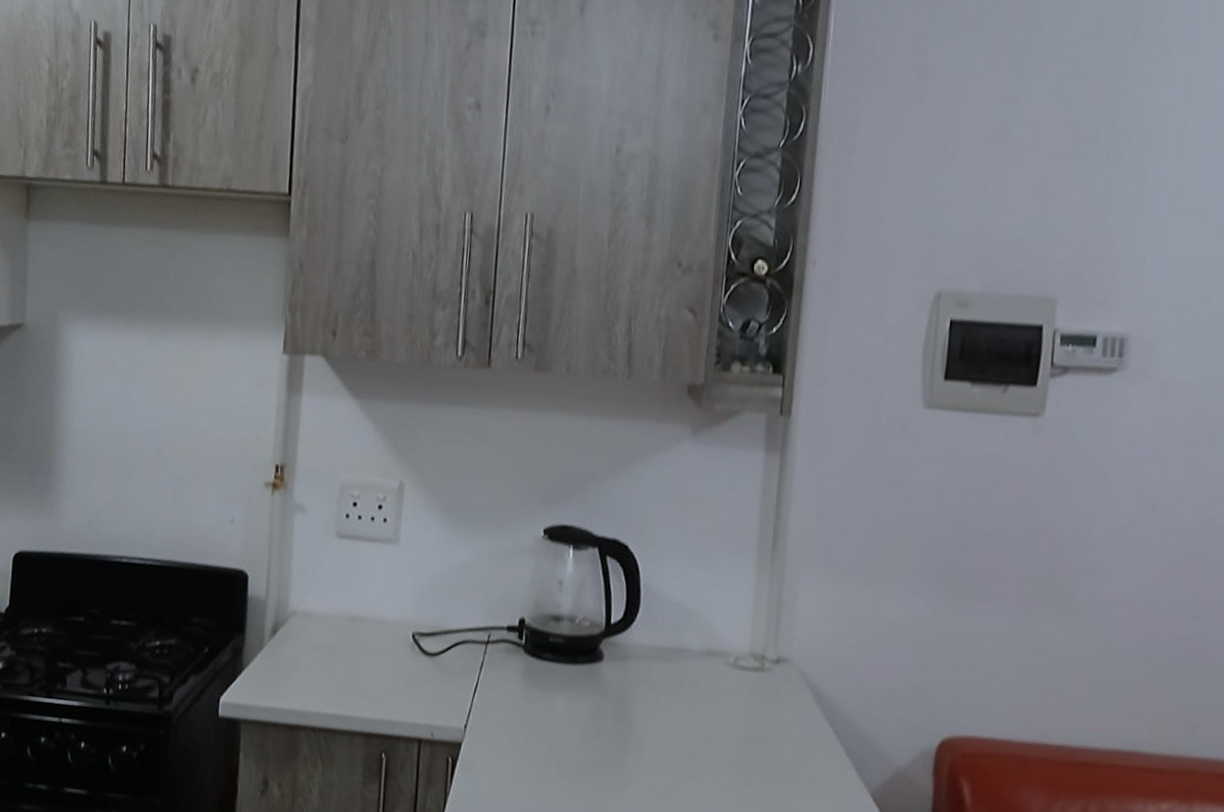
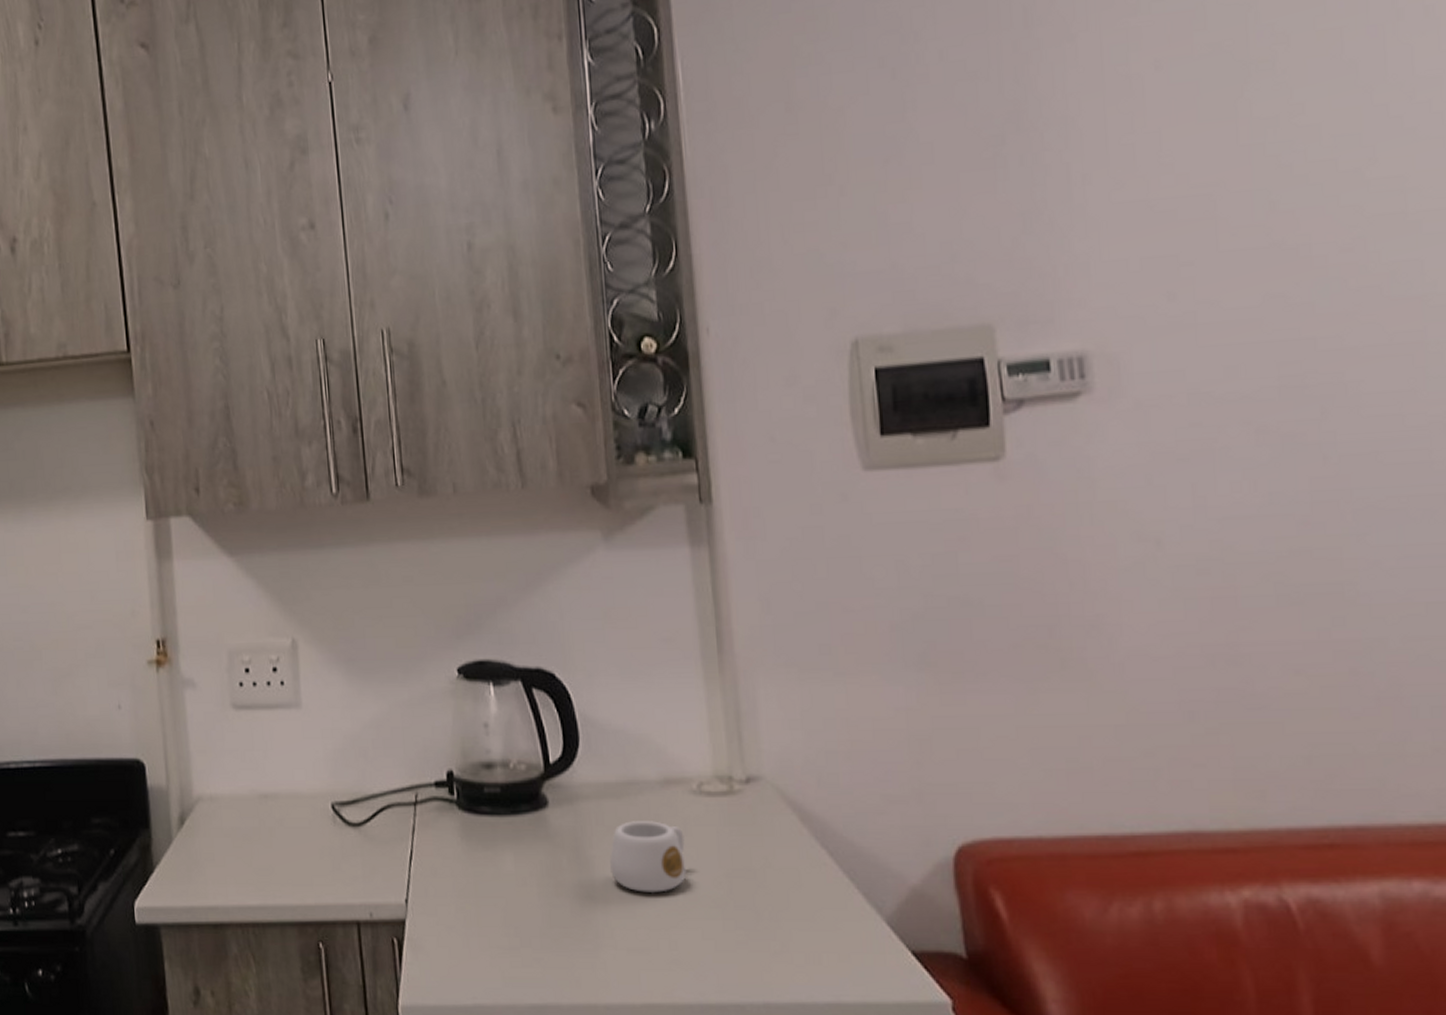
mug: none [647,682,716,747] -> present [610,821,687,893]

